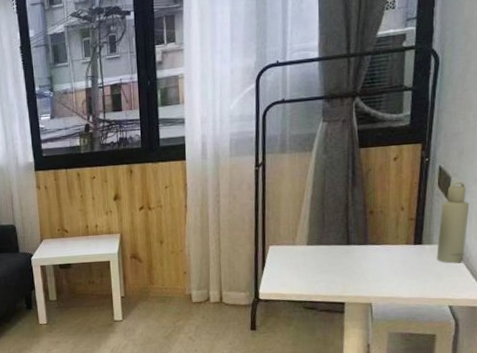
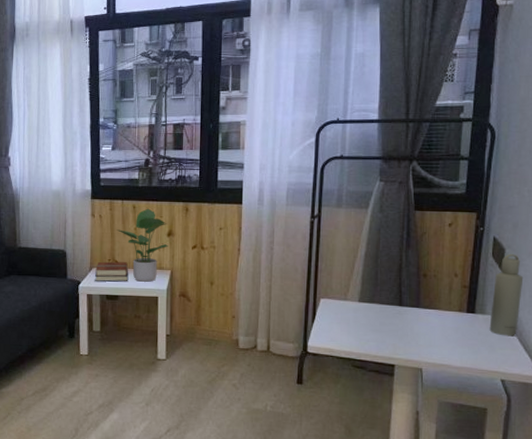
books: none [46,230,80,252] -> present [95,261,129,282]
potted plant: none [63,174,116,248] -> present [117,208,169,282]

